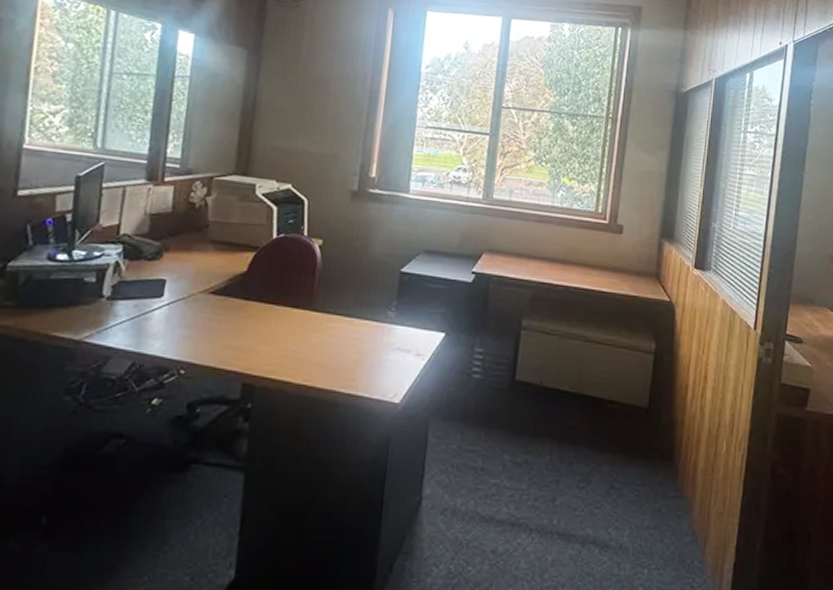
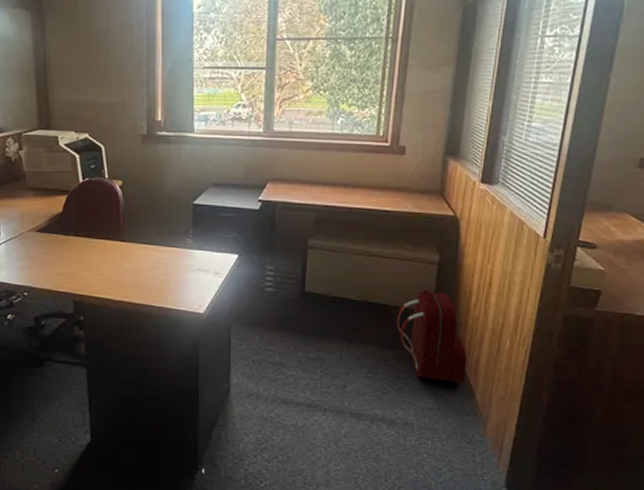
backpack: none [612,382,684,494] -> present [397,289,467,383]

